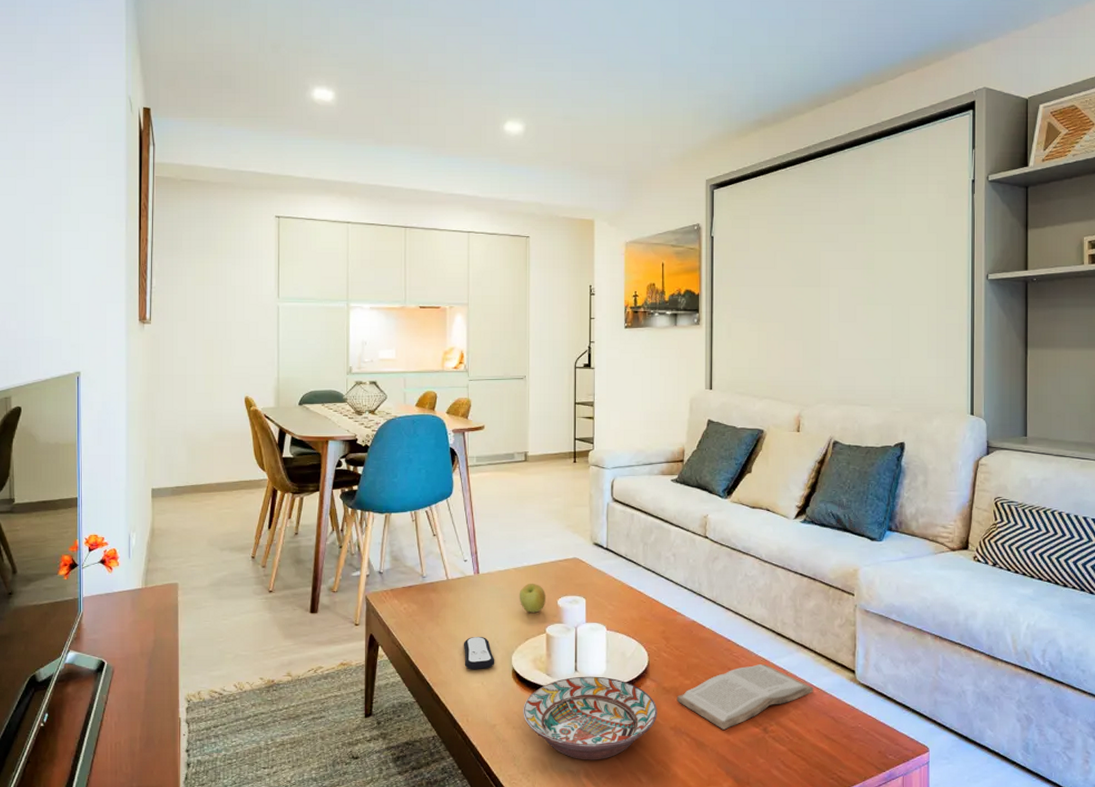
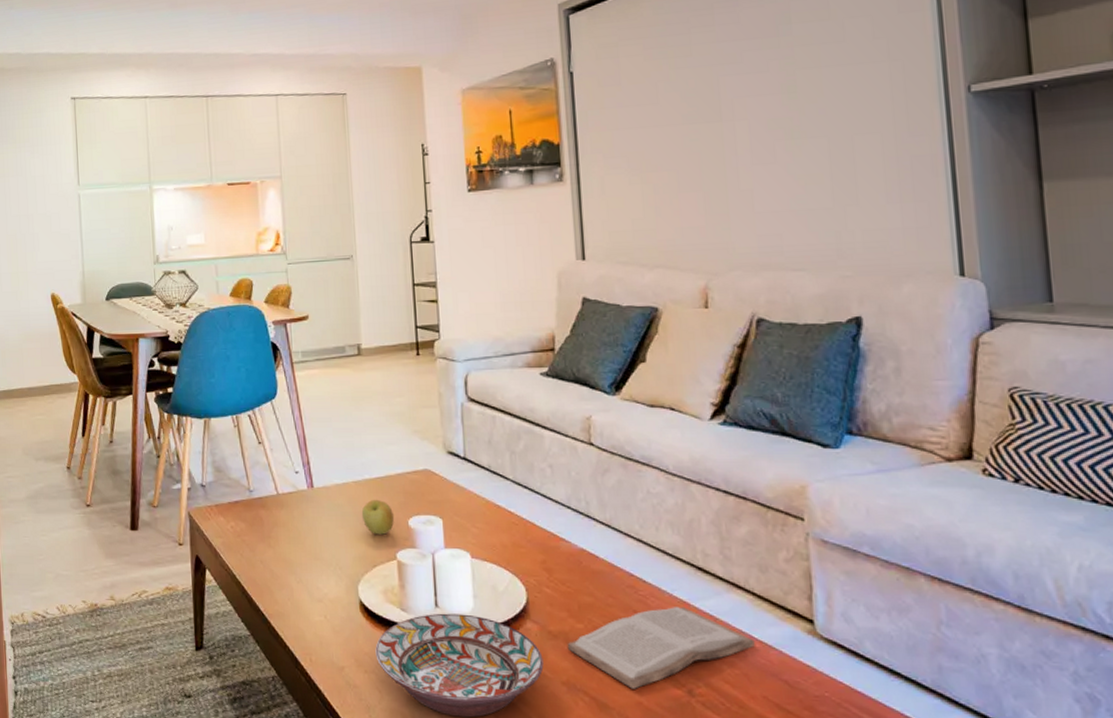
remote control: present [463,636,495,670] -> none [300,561,339,601]

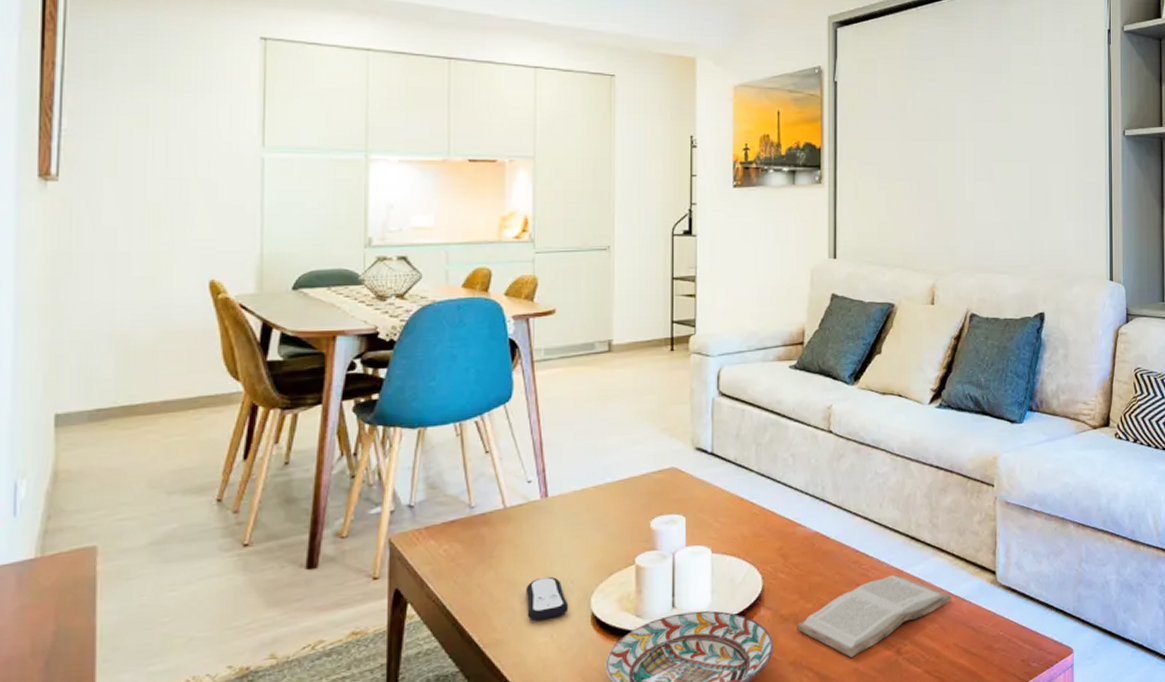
remote control: none [300,561,339,601] -> present [525,576,569,622]
apple: present [361,499,395,535] -> none [600,503,636,541]

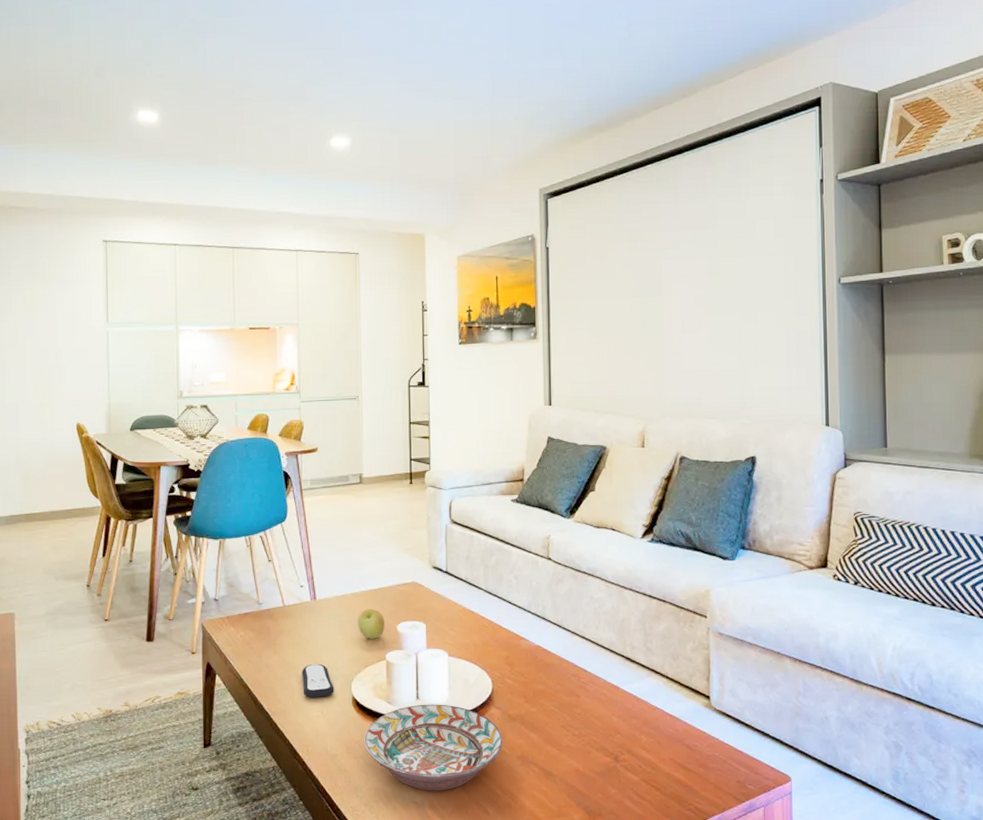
apple: none [600,503,636,541] -> present [357,608,386,639]
book: present [796,575,951,658] -> none [522,690,666,759]

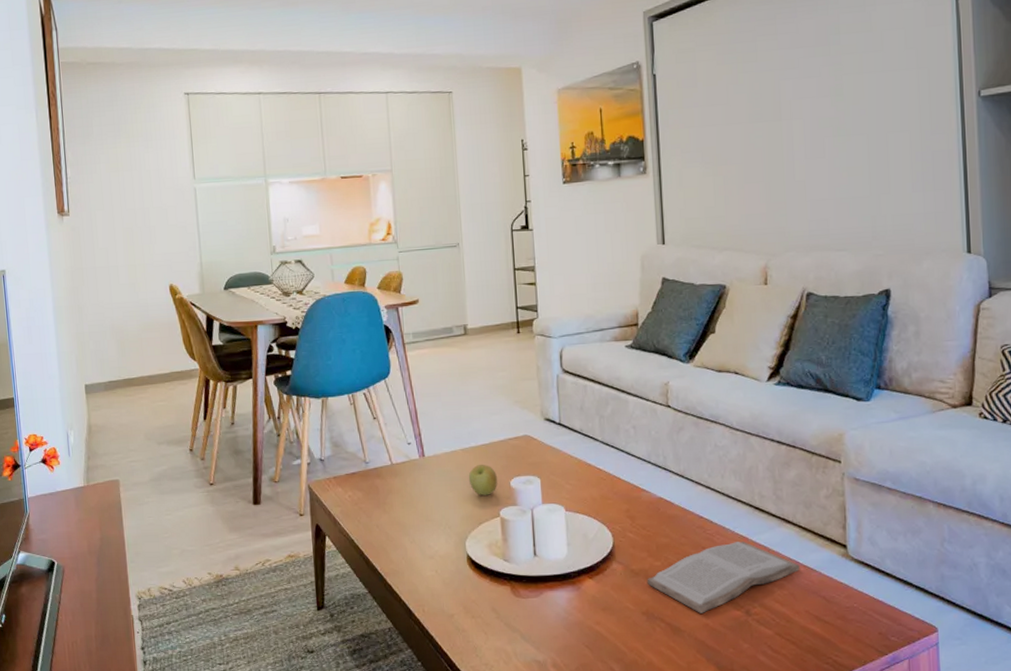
remote control: present [301,663,335,699] -> none [413,522,448,558]
decorative bowl: present [364,704,503,791] -> none [481,560,627,649]
book: none [522,690,666,759] -> present [646,542,800,613]

